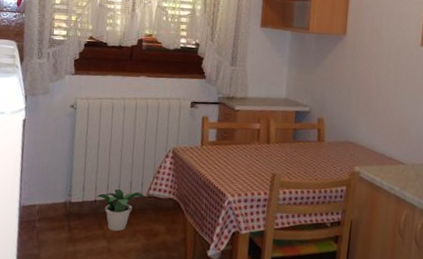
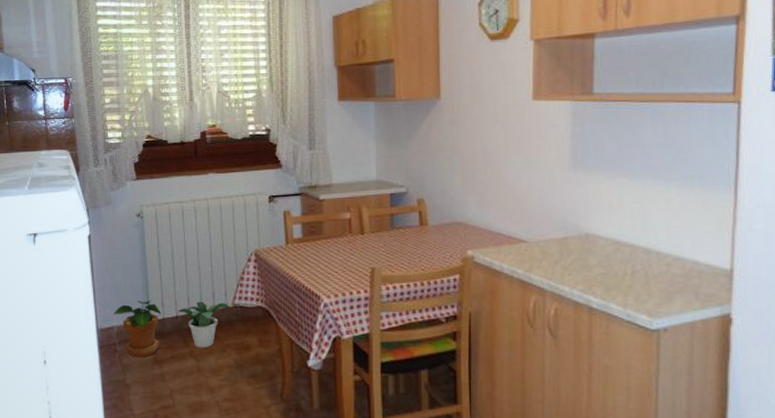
potted plant: none [36,183,82,236] -> present [113,300,162,358]

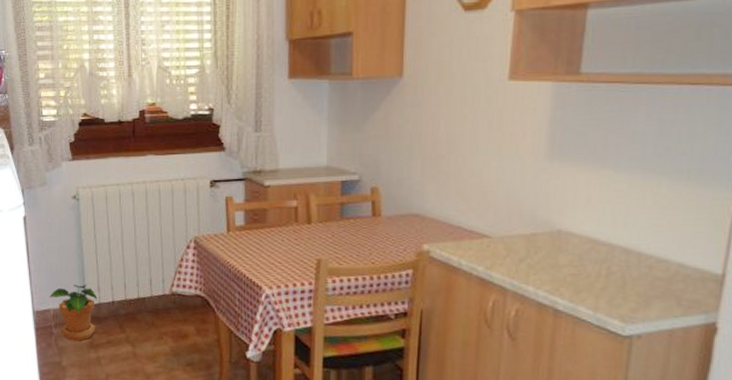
potted plant: present [177,302,230,348] -> none [113,288,168,335]

